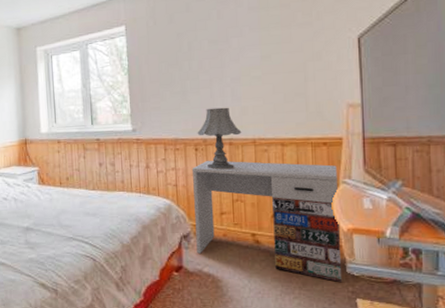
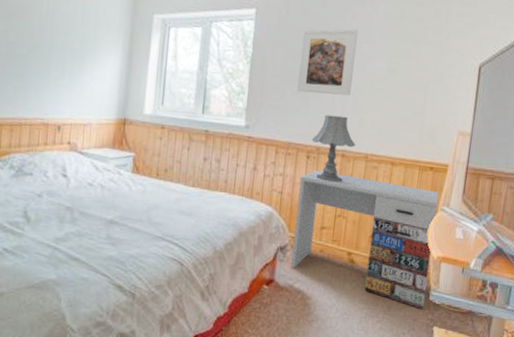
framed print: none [172,26,228,92] -> present [296,29,358,96]

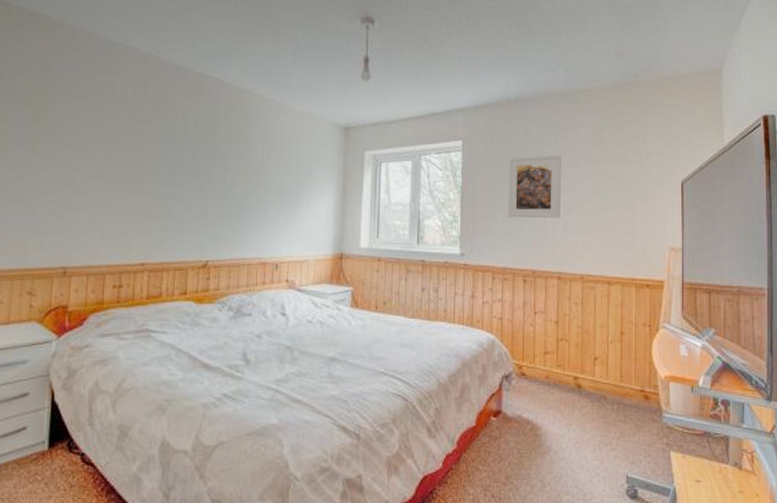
desk: present [291,169,439,309] -> none [517,293,658,433]
table lamp: present [311,114,356,183] -> none [527,238,571,306]

